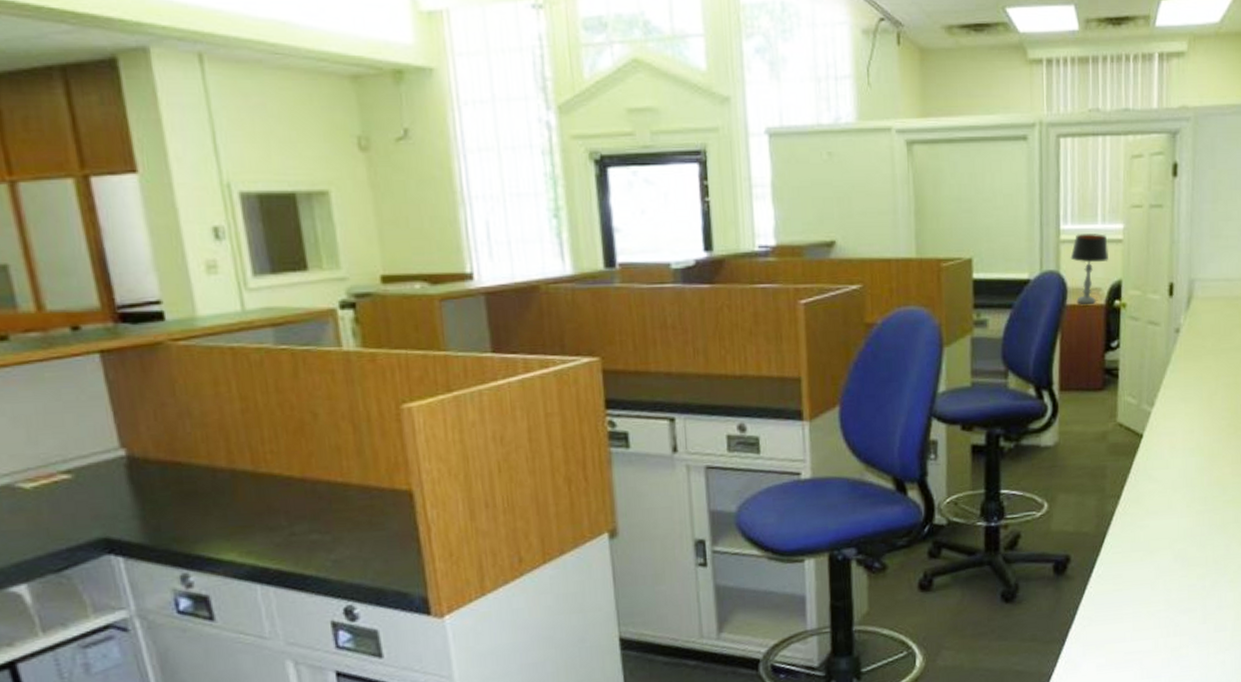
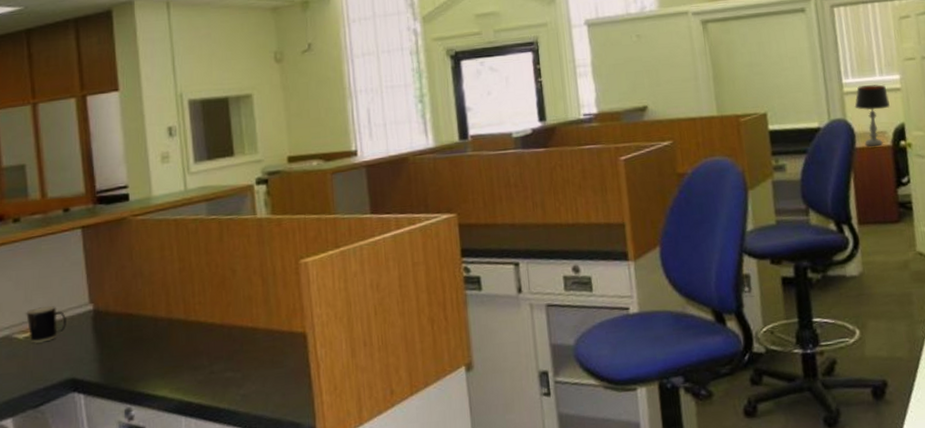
mug: none [31,449,91,495] -> present [26,306,66,343]

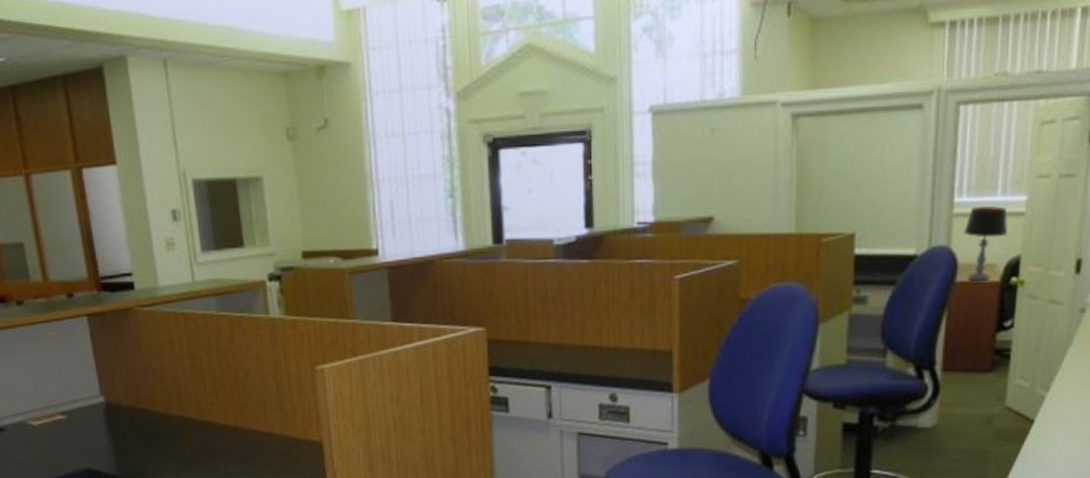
mug: present [26,306,66,343] -> none [38,394,79,431]

